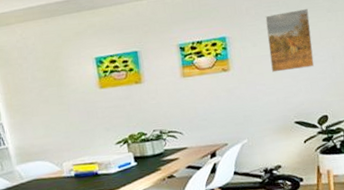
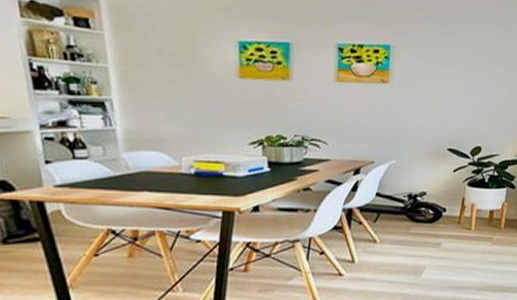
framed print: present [265,9,315,73] -> none [433,30,481,94]

